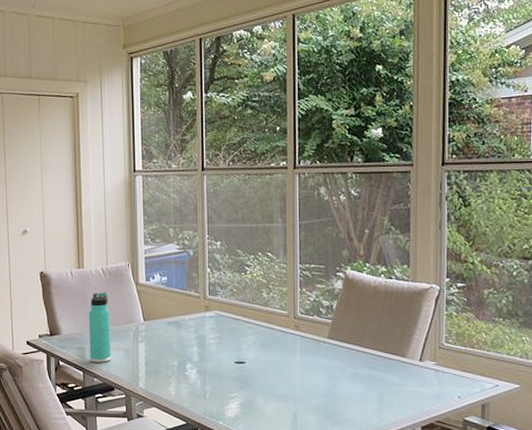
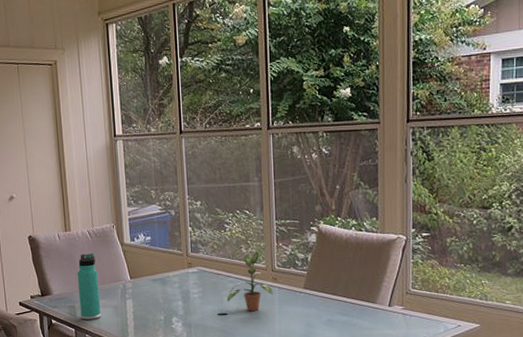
potted plant: none [245,296,295,360] -> present [227,251,273,311]

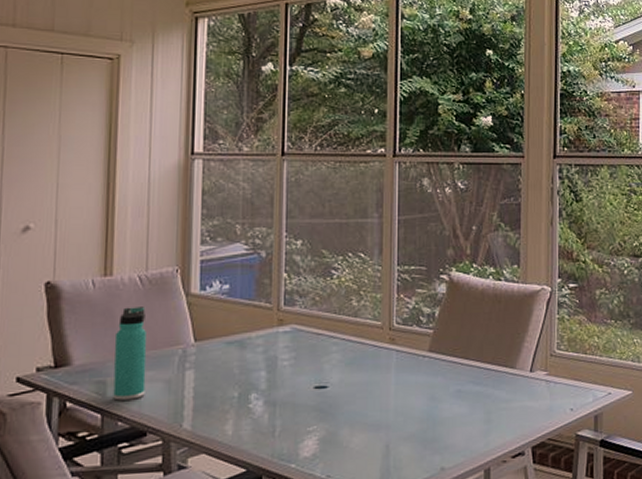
potted plant: present [227,251,273,311] -> none [328,304,389,382]

